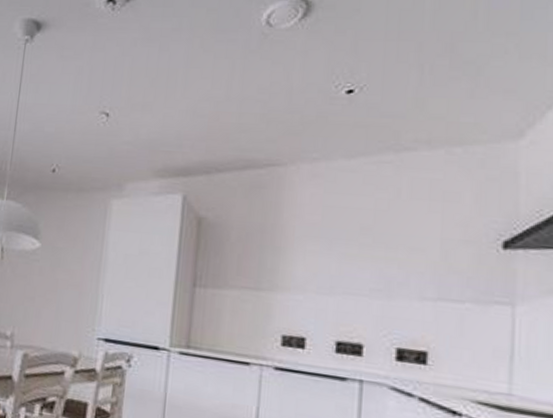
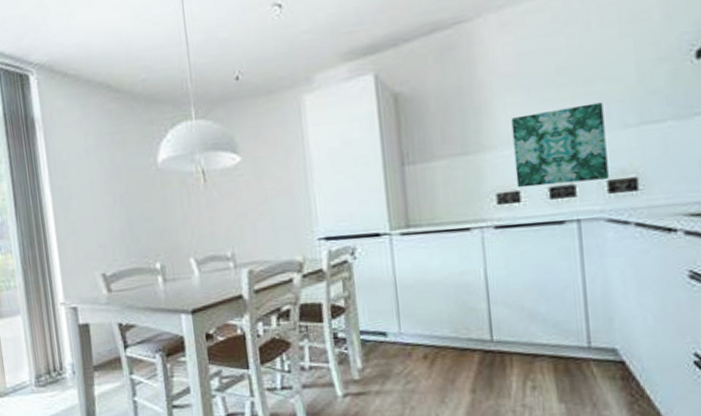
wall art: none [304,265,402,346] -> present [511,102,609,188]

